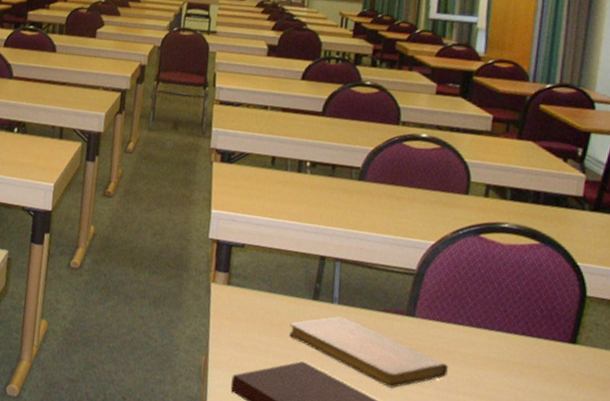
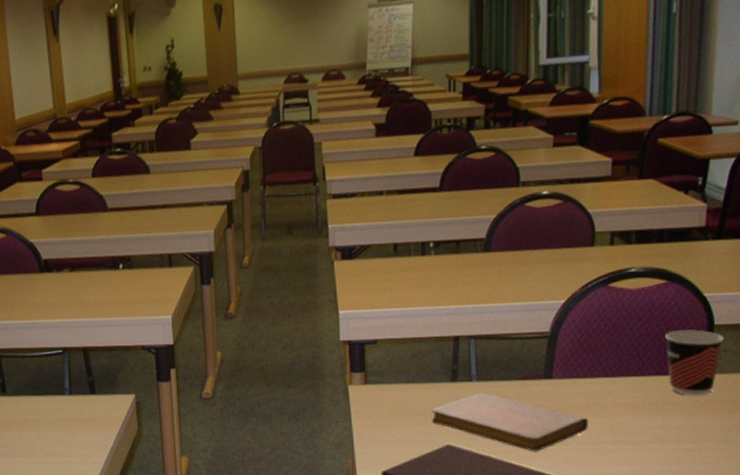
cup: none [534,293,597,366] -> present [665,329,725,396]

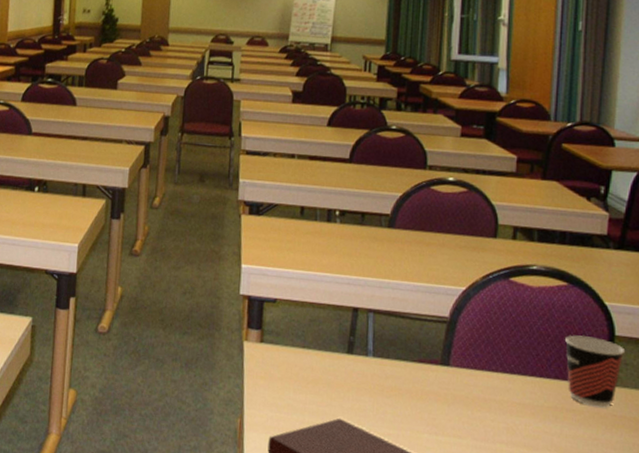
notebook: present [432,392,588,452] -> none [325,369,484,441]

